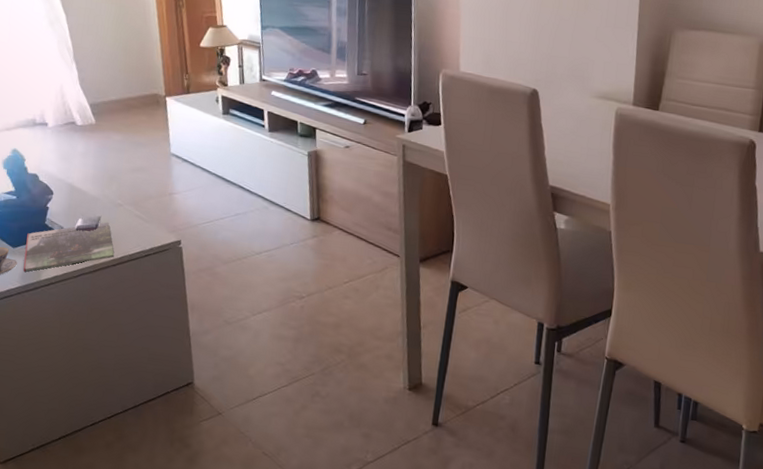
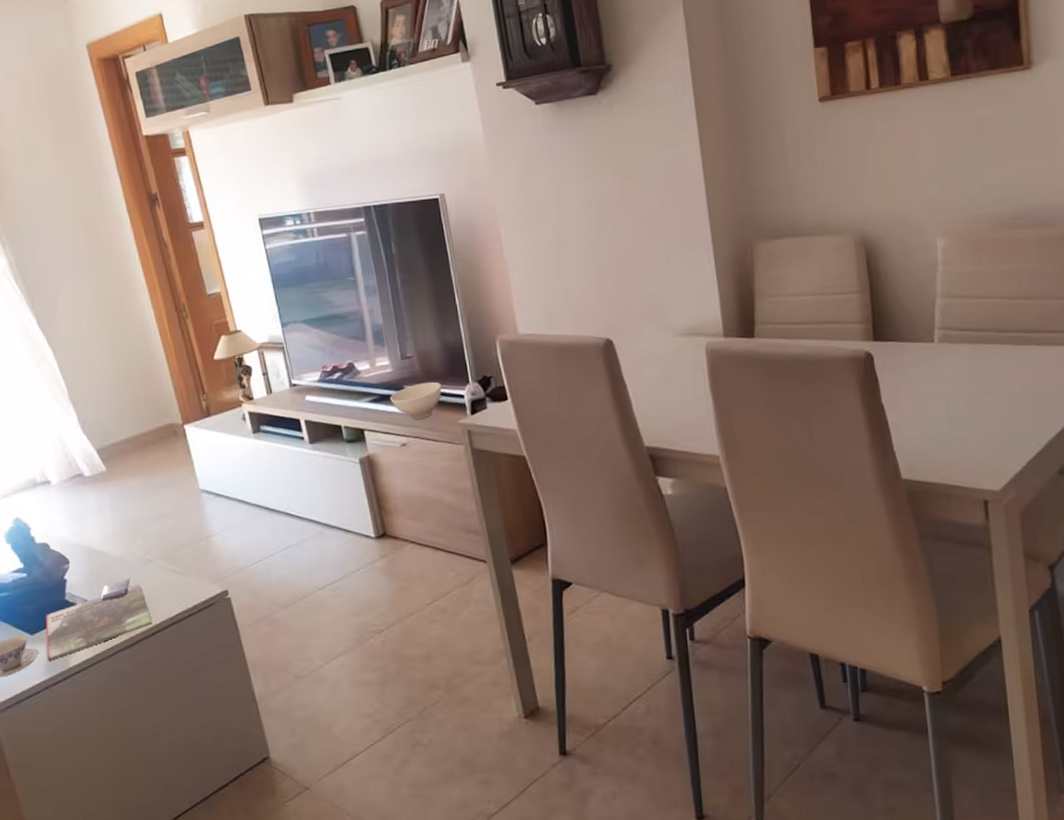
bowl: none [342,98,388,129] -> present [390,381,442,420]

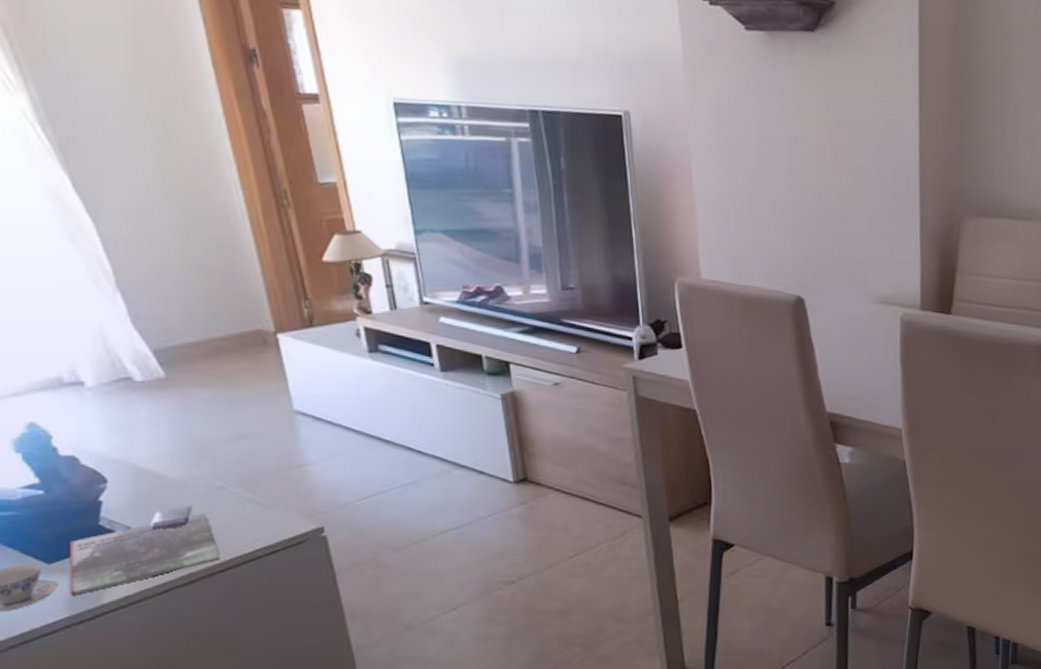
bowl: present [390,381,442,420] -> none [544,318,607,358]

